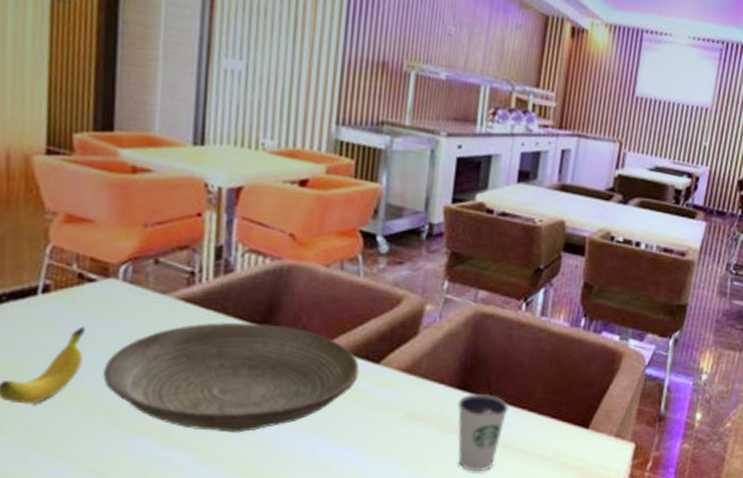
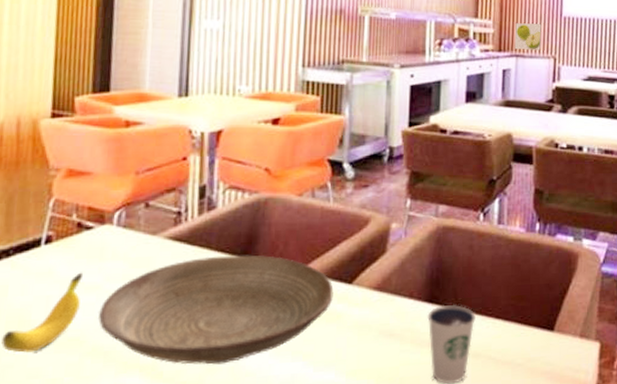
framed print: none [577,98,610,132] -> present [514,23,542,50]

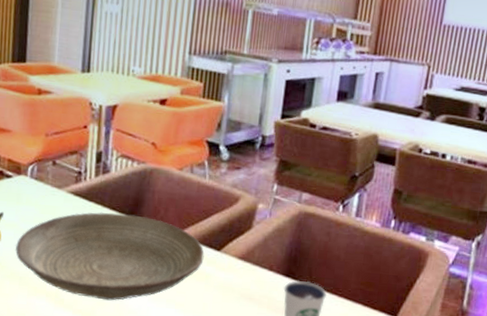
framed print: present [514,23,542,50] -> none [390,27,420,57]

